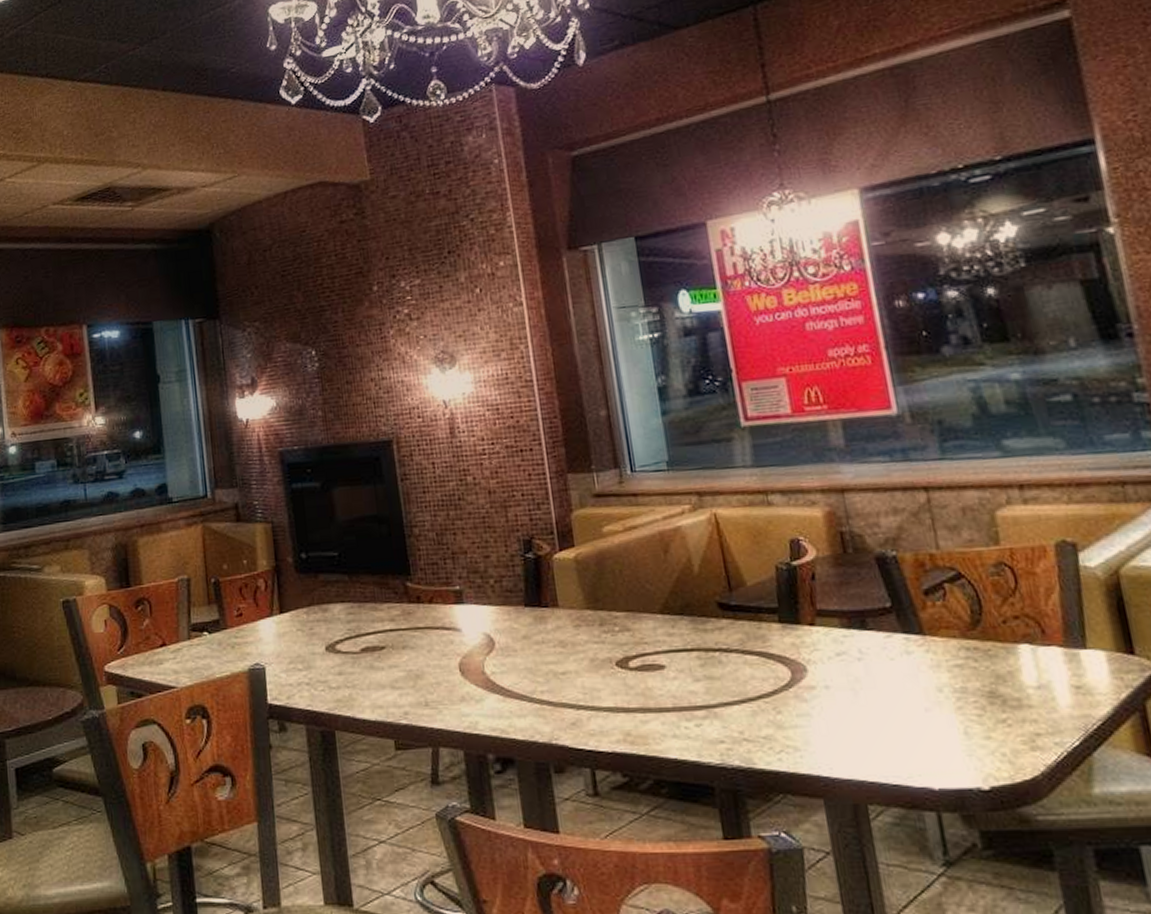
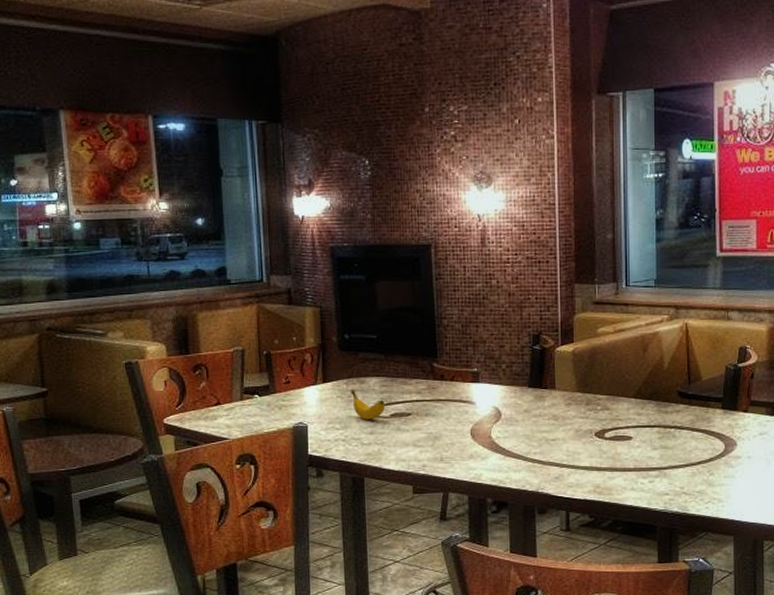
banana: none [312,619,355,657] -> present [350,389,386,420]

